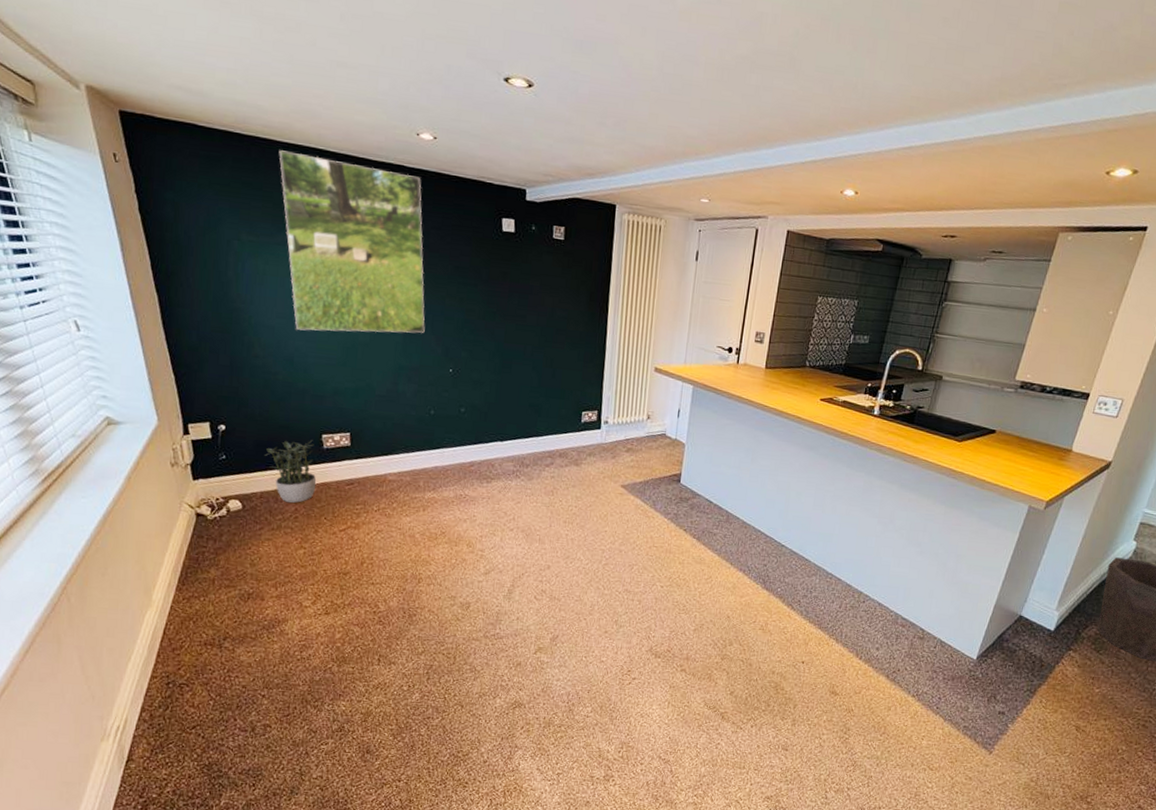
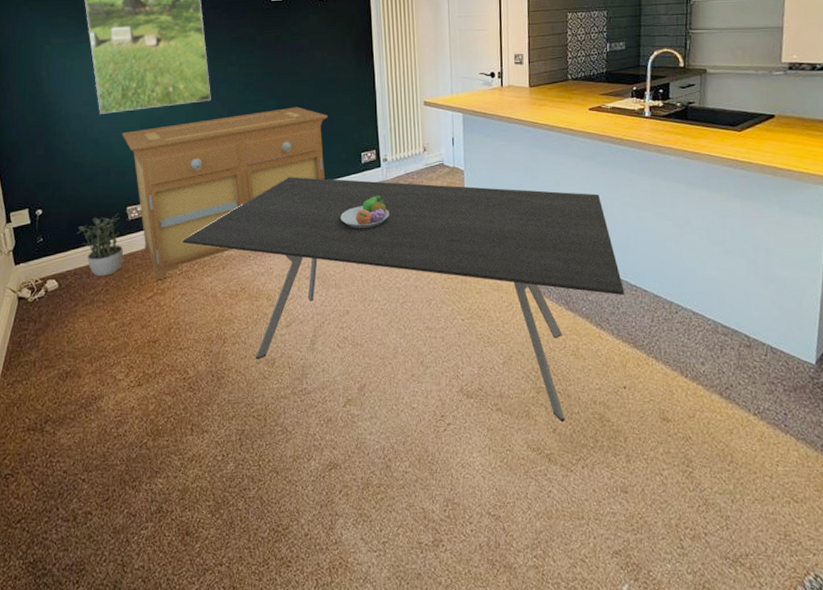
sideboard: none [320,353,551,514] -> present [122,107,328,281]
dining table: none [382,426,820,687] -> present [182,176,625,423]
fruit bowl: none [552,457,604,489] -> present [340,195,389,229]

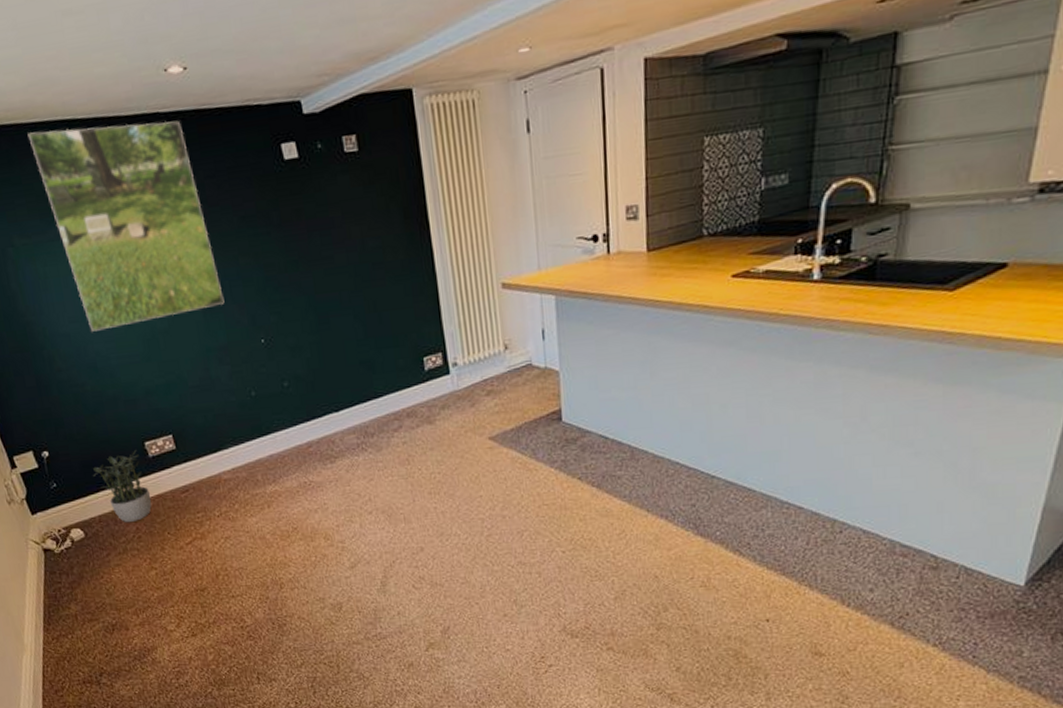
sideboard: present [122,107,328,281] -> none [122,303,380,524]
dining table: present [182,176,625,423] -> none [216,389,772,661]
fruit bowl: present [340,195,389,229] -> none [403,410,465,452]

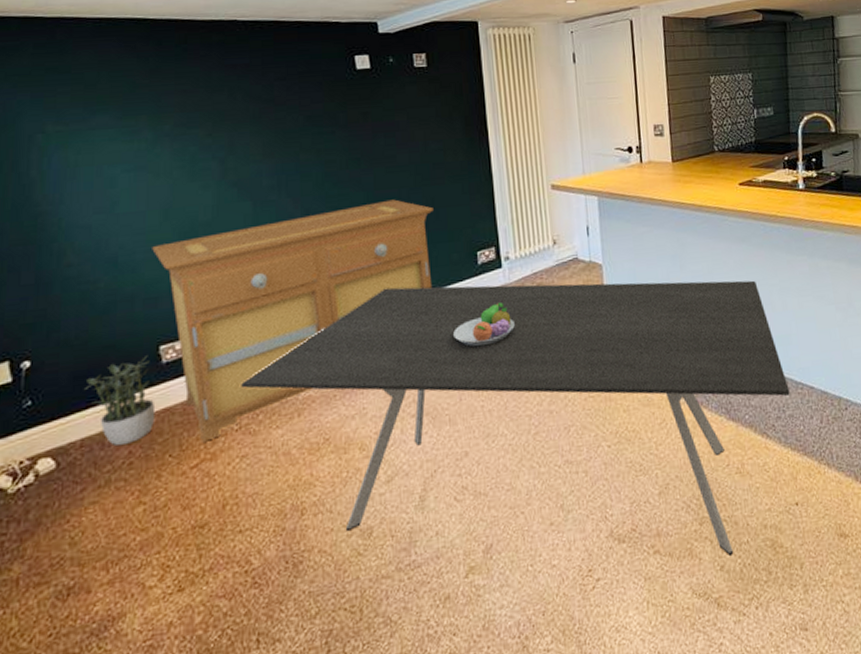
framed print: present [27,121,225,332] -> none [89,26,278,223]
sideboard: none [122,303,380,524] -> present [152,199,433,442]
dining table: none [216,389,772,661] -> present [241,280,790,557]
fruit bowl: none [403,410,465,452] -> present [453,303,515,347]

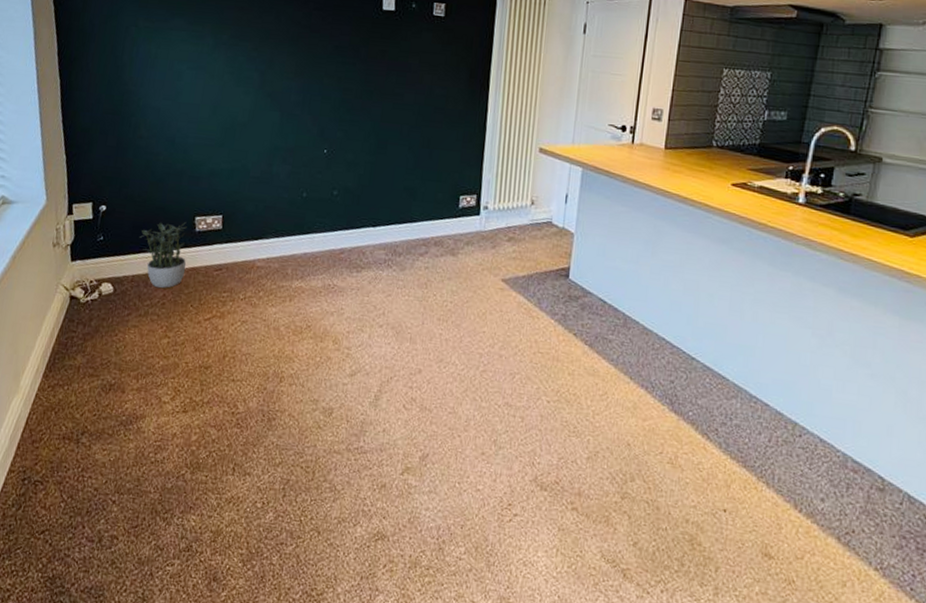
sideboard: present [152,199,433,442] -> none [200,133,428,302]
dining table: present [241,280,790,557] -> none [250,210,742,537]
fruit bowl: present [453,303,515,347] -> none [426,246,482,282]

